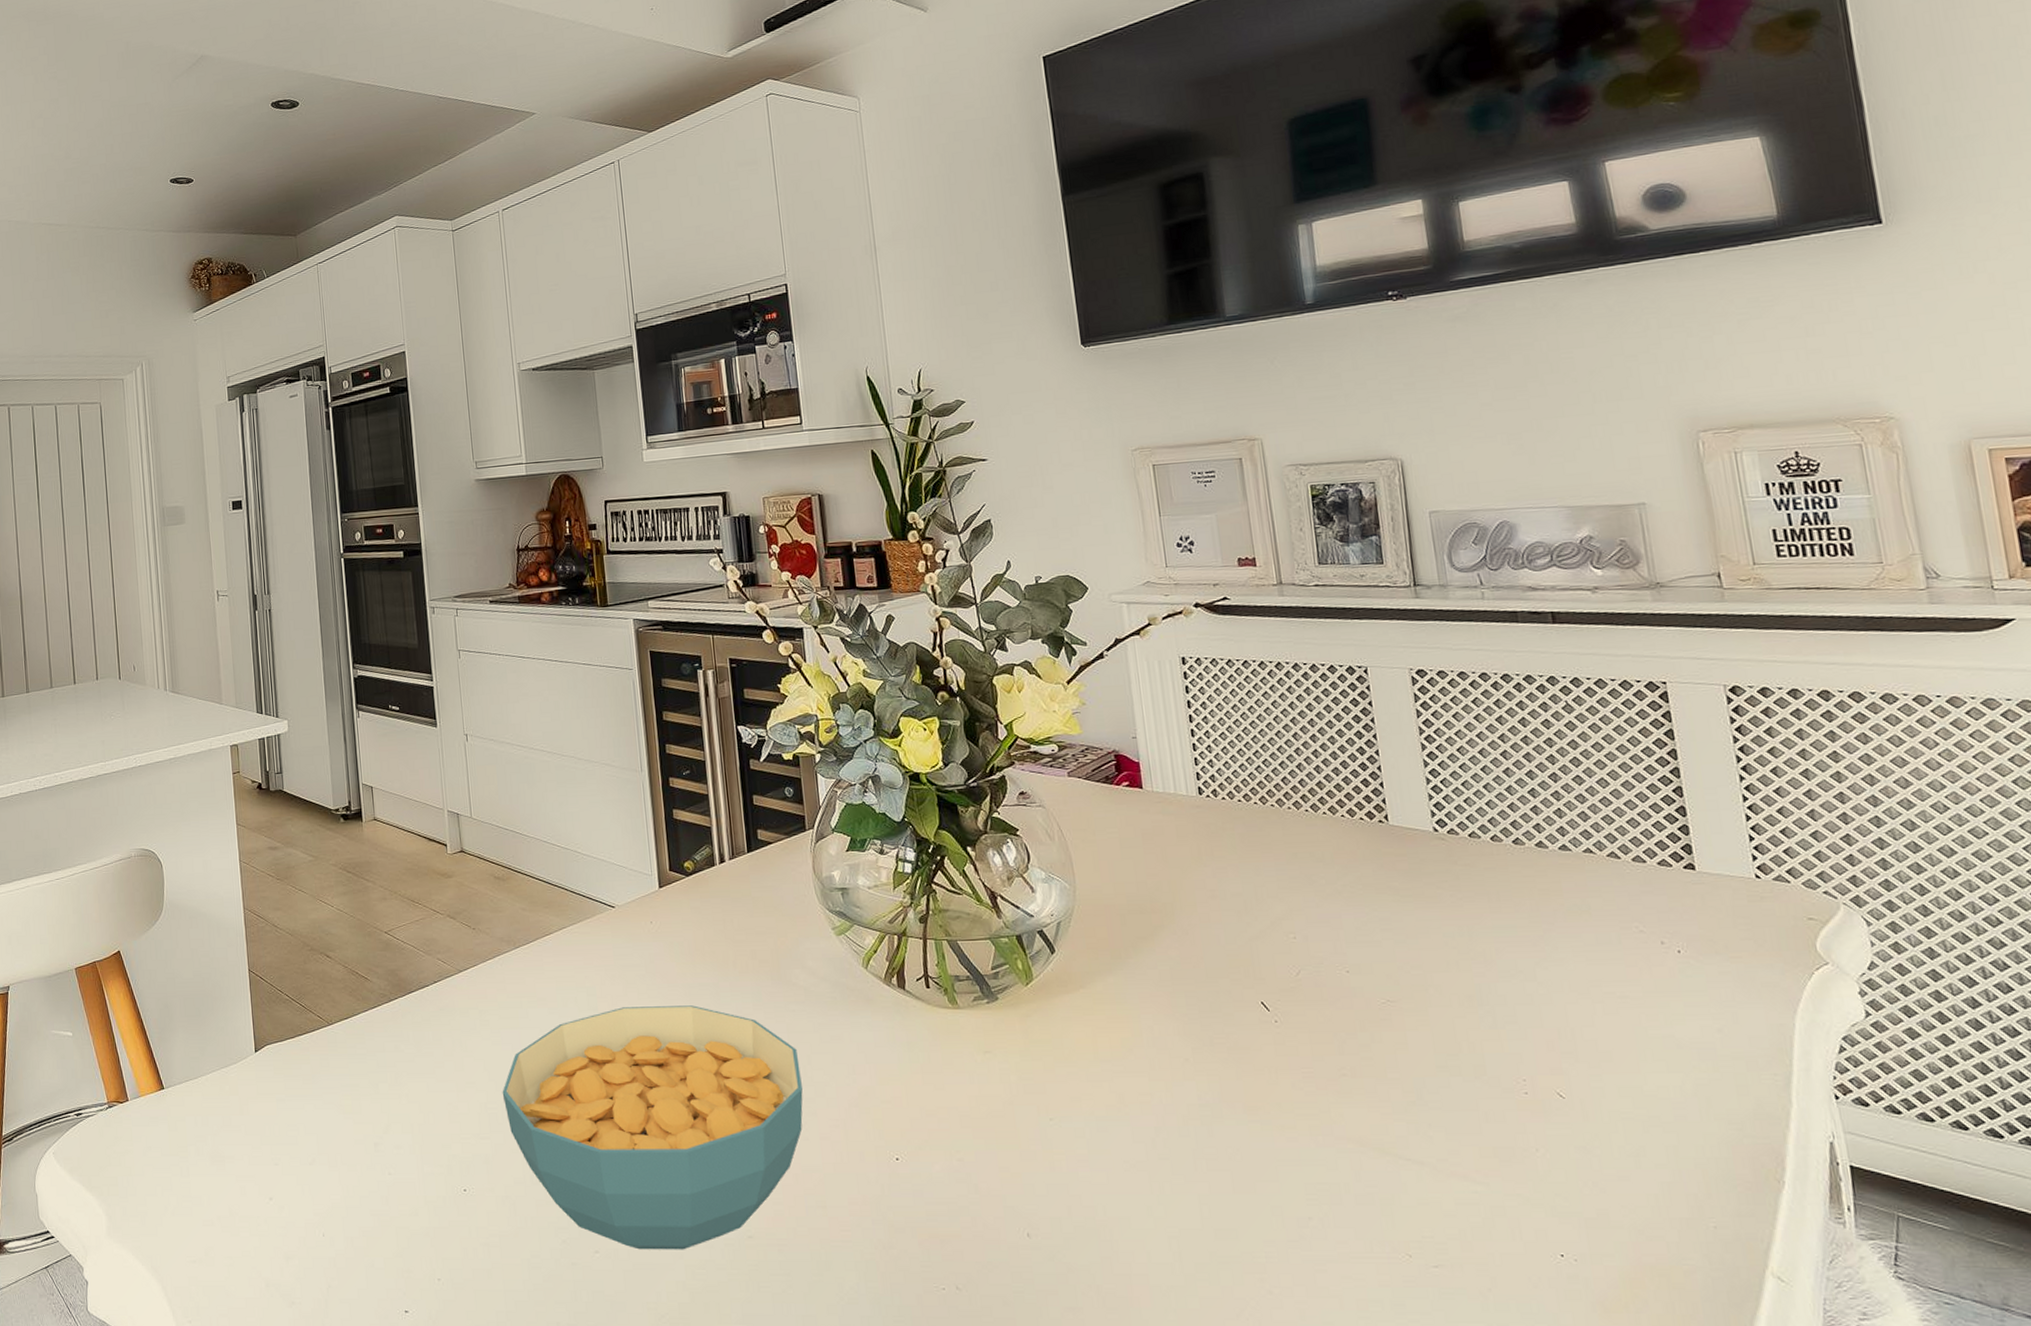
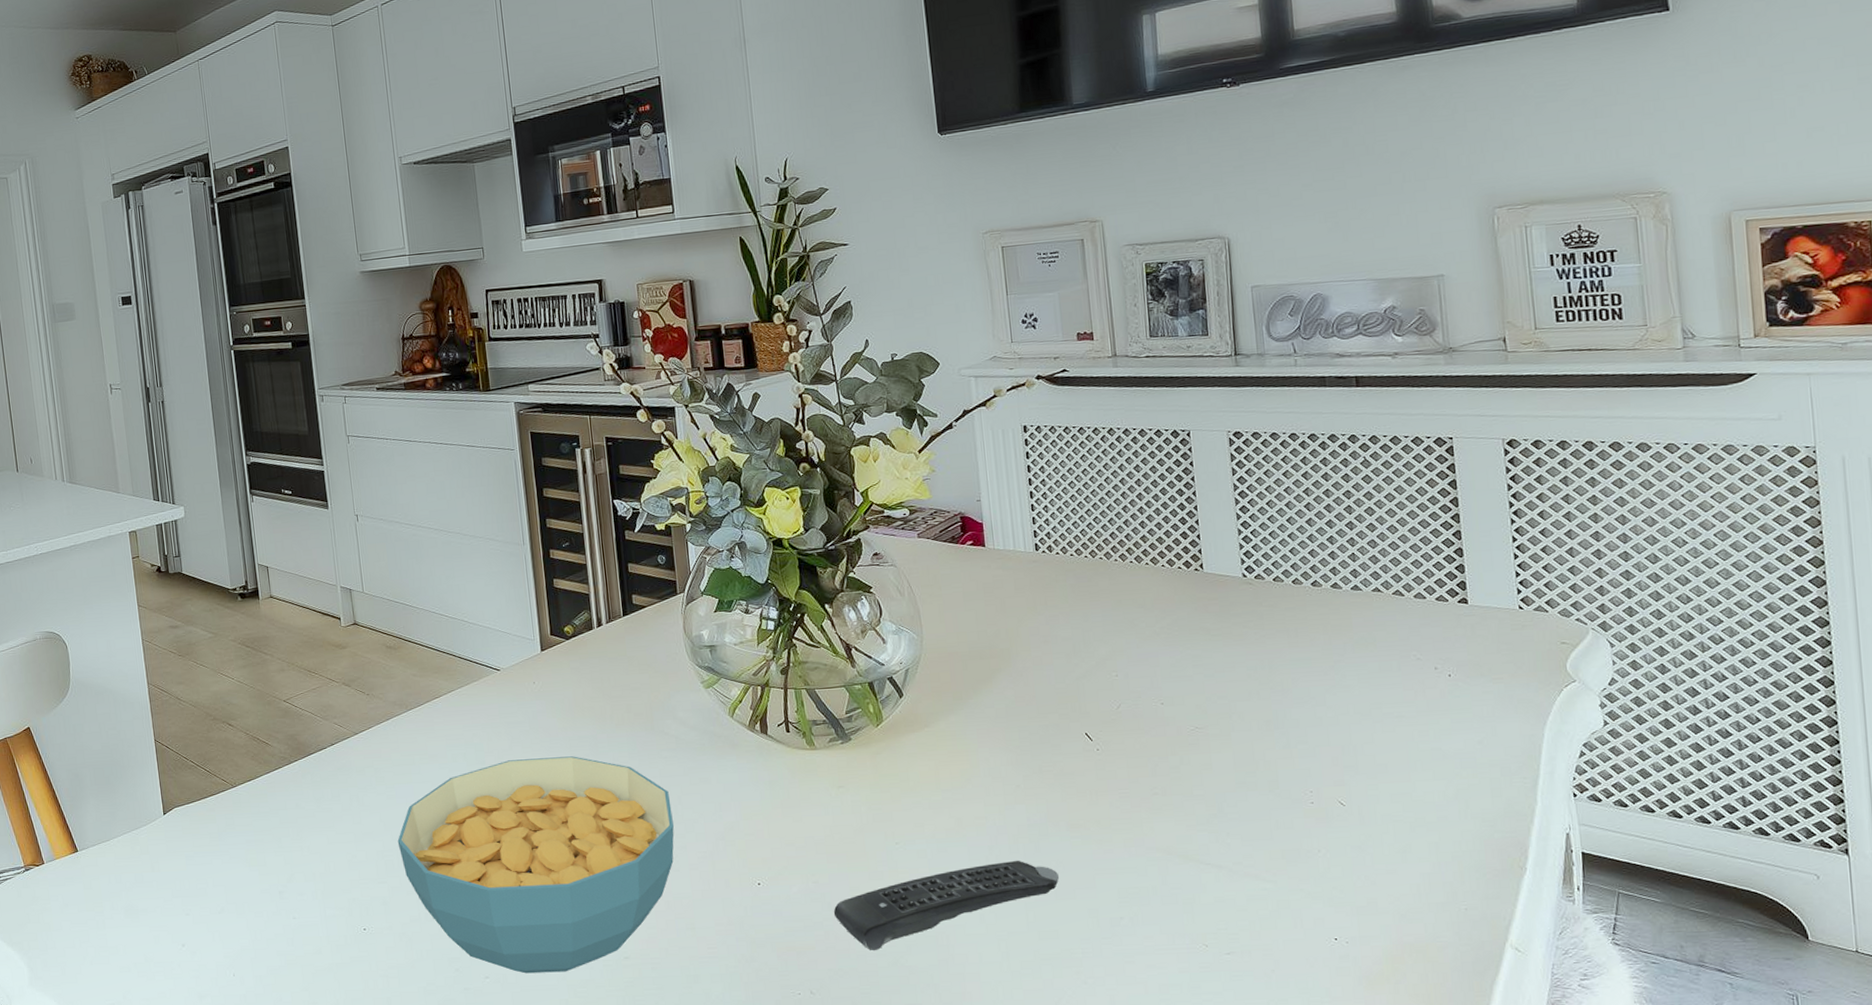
remote control: none [981,1145,1236,1242] -> present [833,860,1059,950]

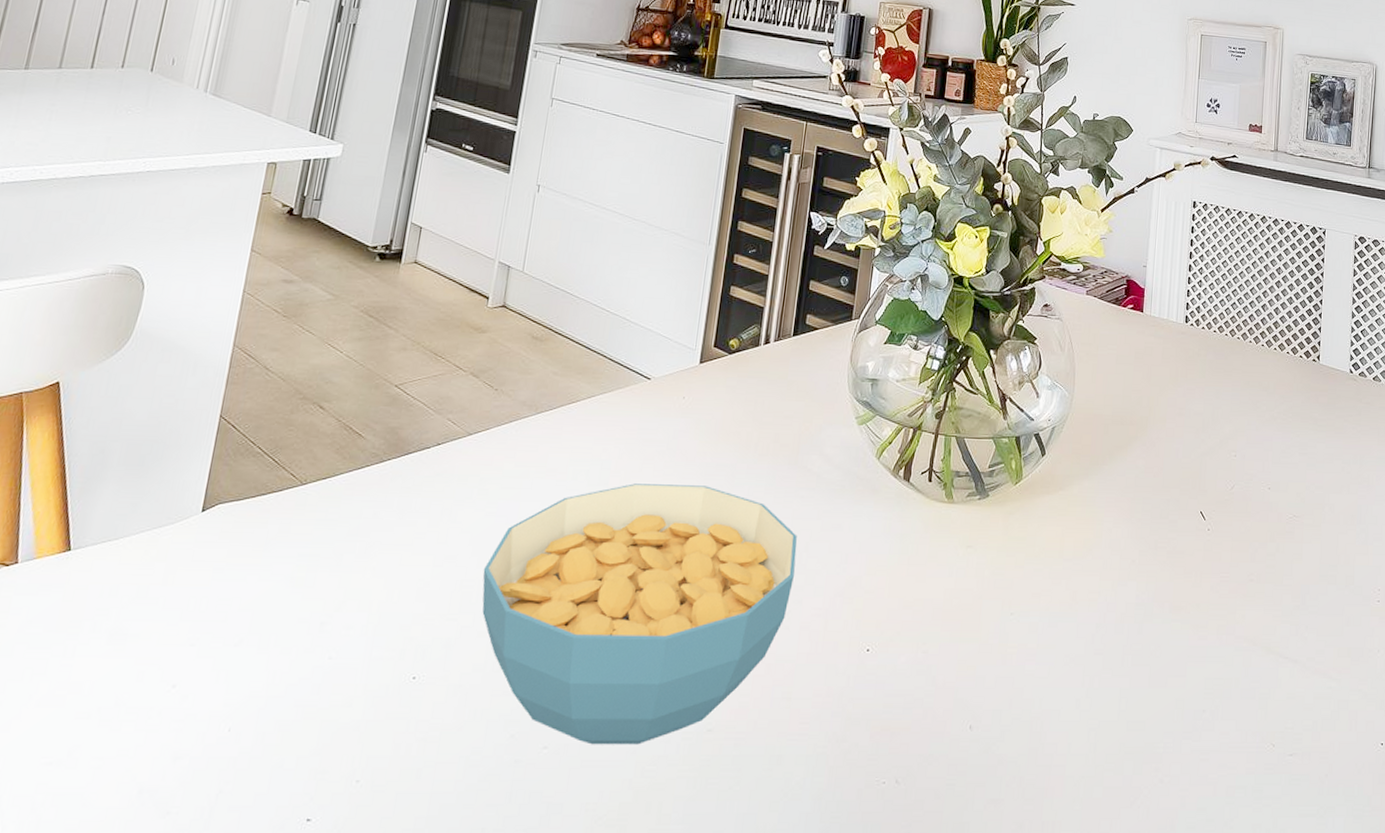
remote control: present [833,860,1059,950] -> none [936,641,1155,734]

